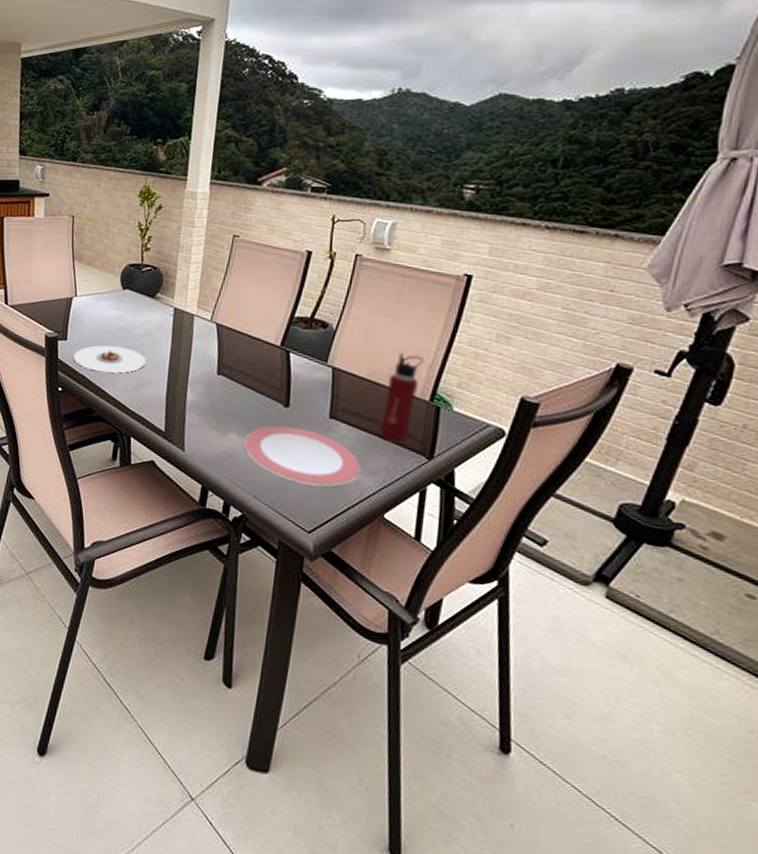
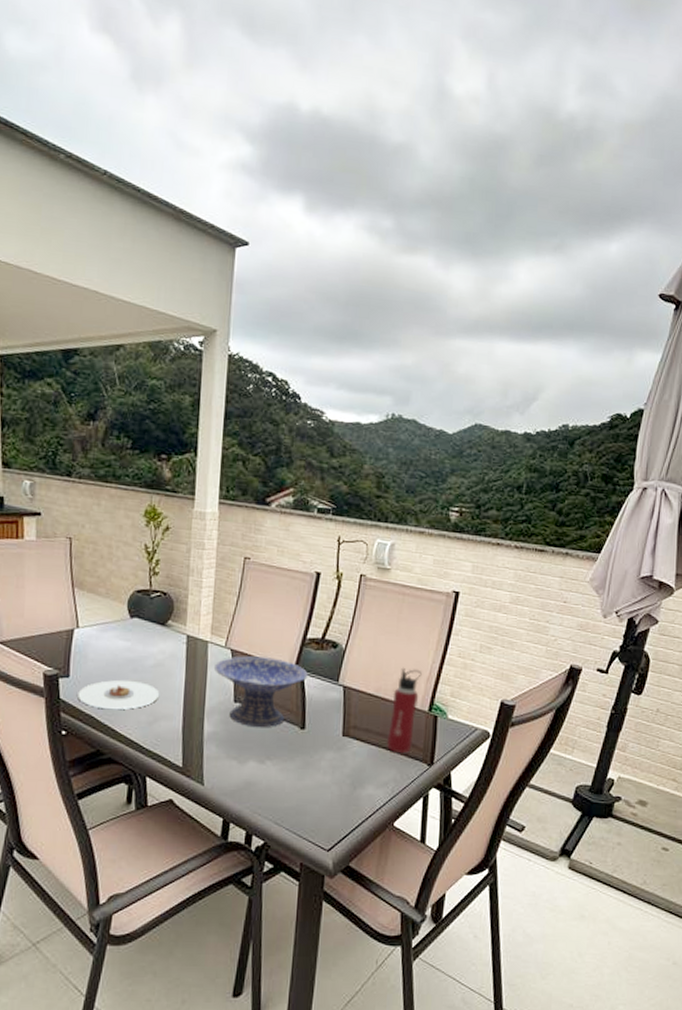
decorative bowl: none [198,330,295,402] -> present [213,656,308,728]
plate: present [244,426,361,487] -> none [263,749,372,804]

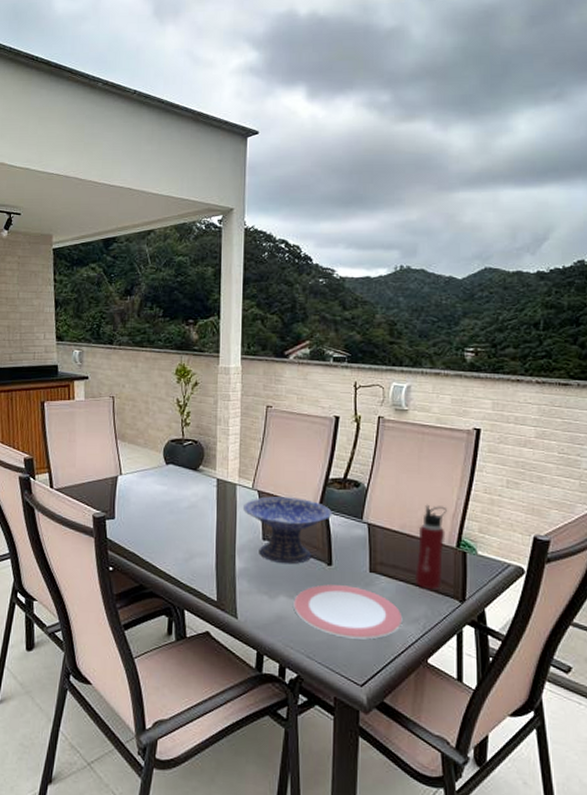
plate: present [78,679,160,709] -> none [122,520,195,547]
plate: none [263,749,372,804] -> present [293,584,403,639]

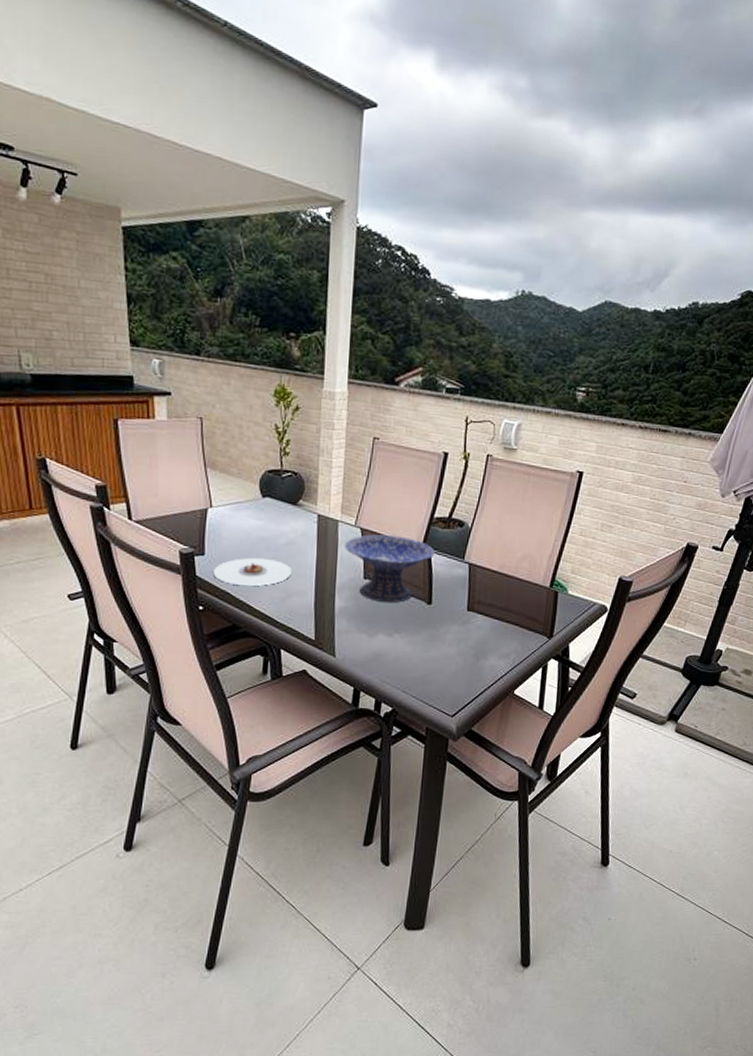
plate: none [122,520,195,547] -> present [213,557,293,586]
plate: present [293,584,403,639] -> none [392,623,495,674]
water bottle: present [414,504,448,590] -> none [508,545,545,627]

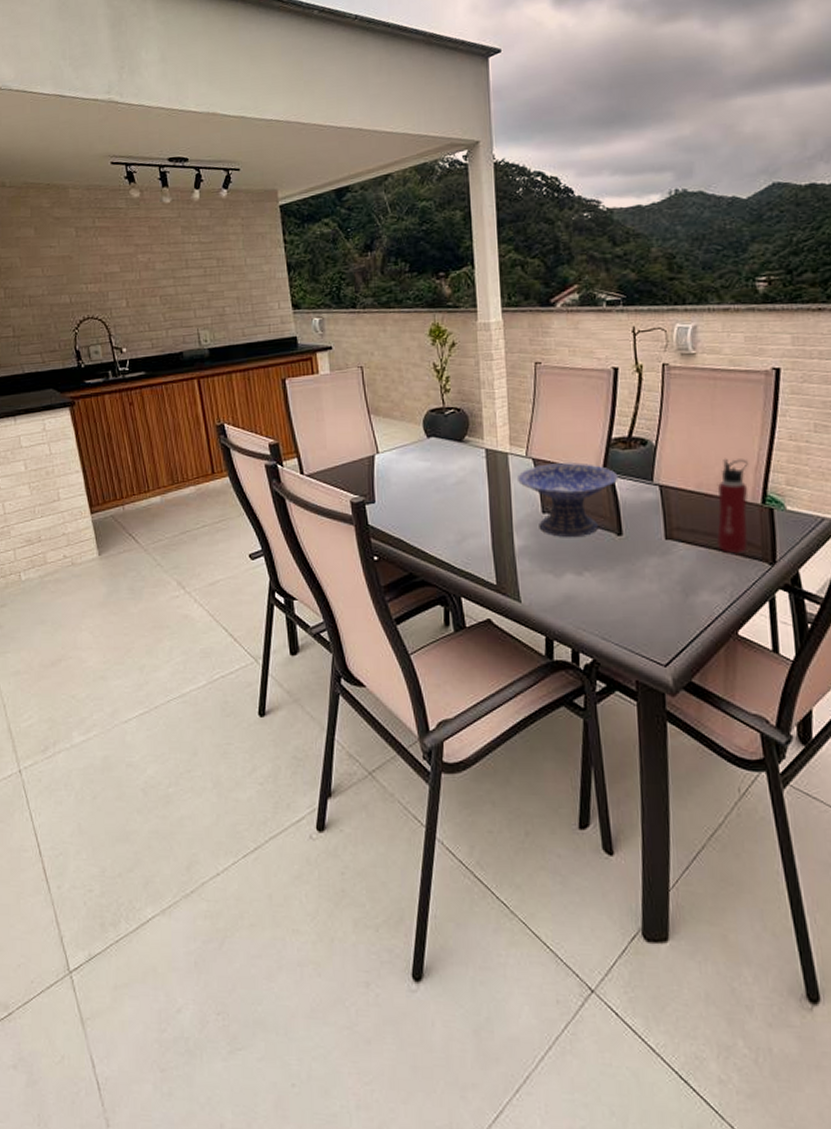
plate: present [213,557,293,586] -> none [385,500,466,531]
water bottle: none [508,545,545,627] -> present [716,458,749,554]

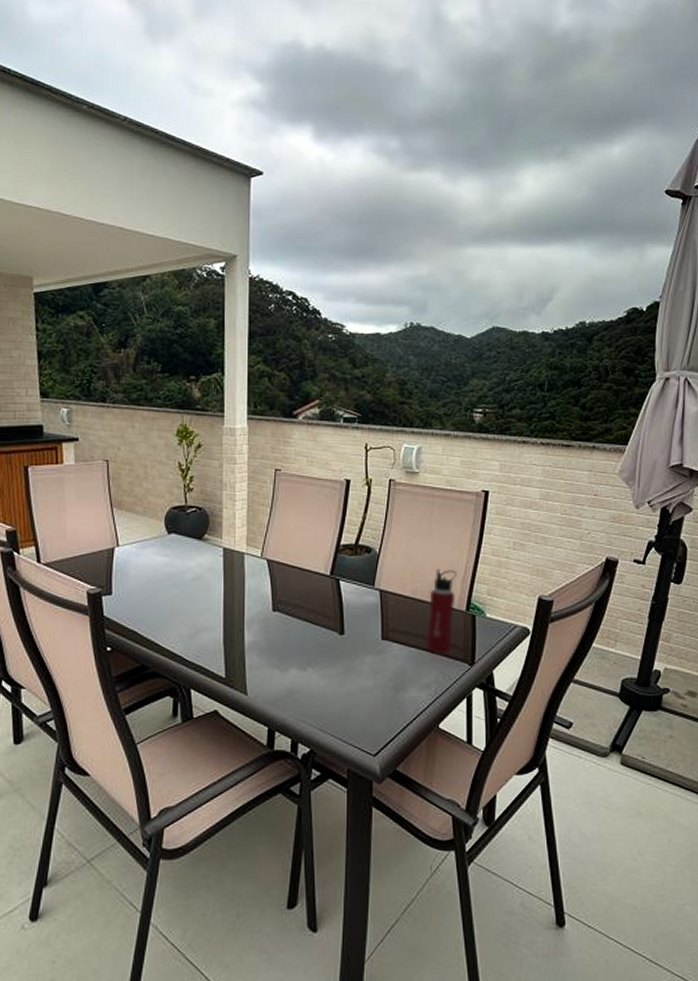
decorative bowl: present [516,462,618,538] -> none [251,565,344,636]

